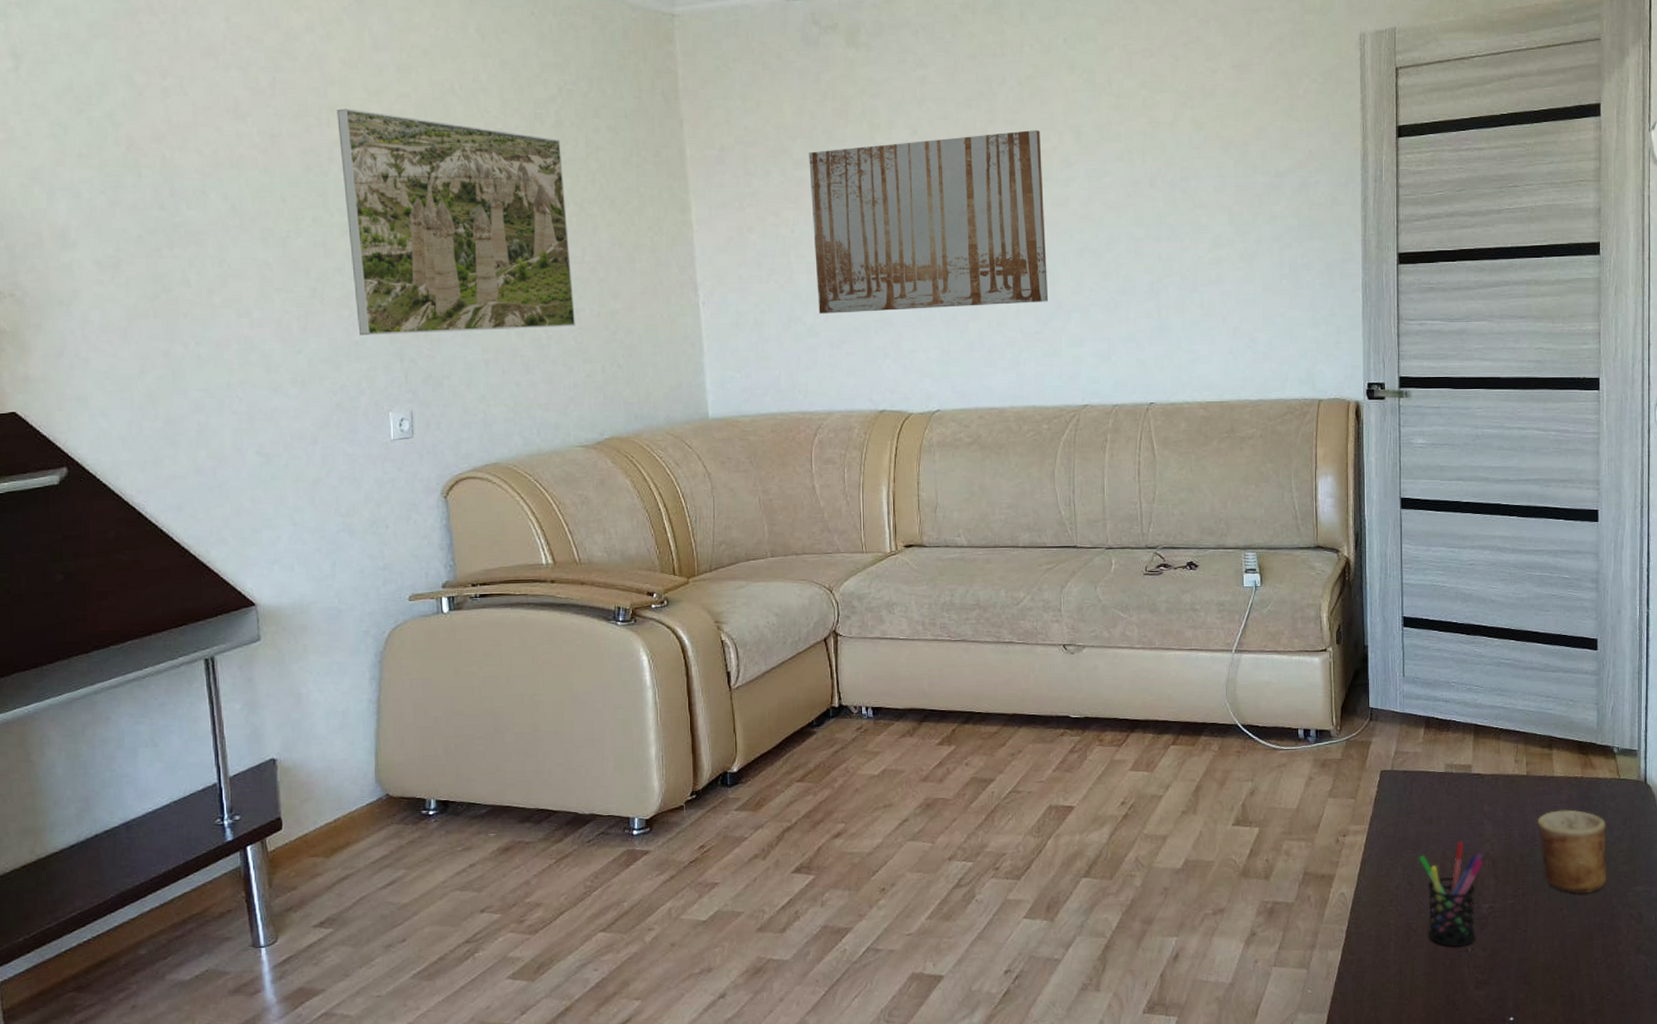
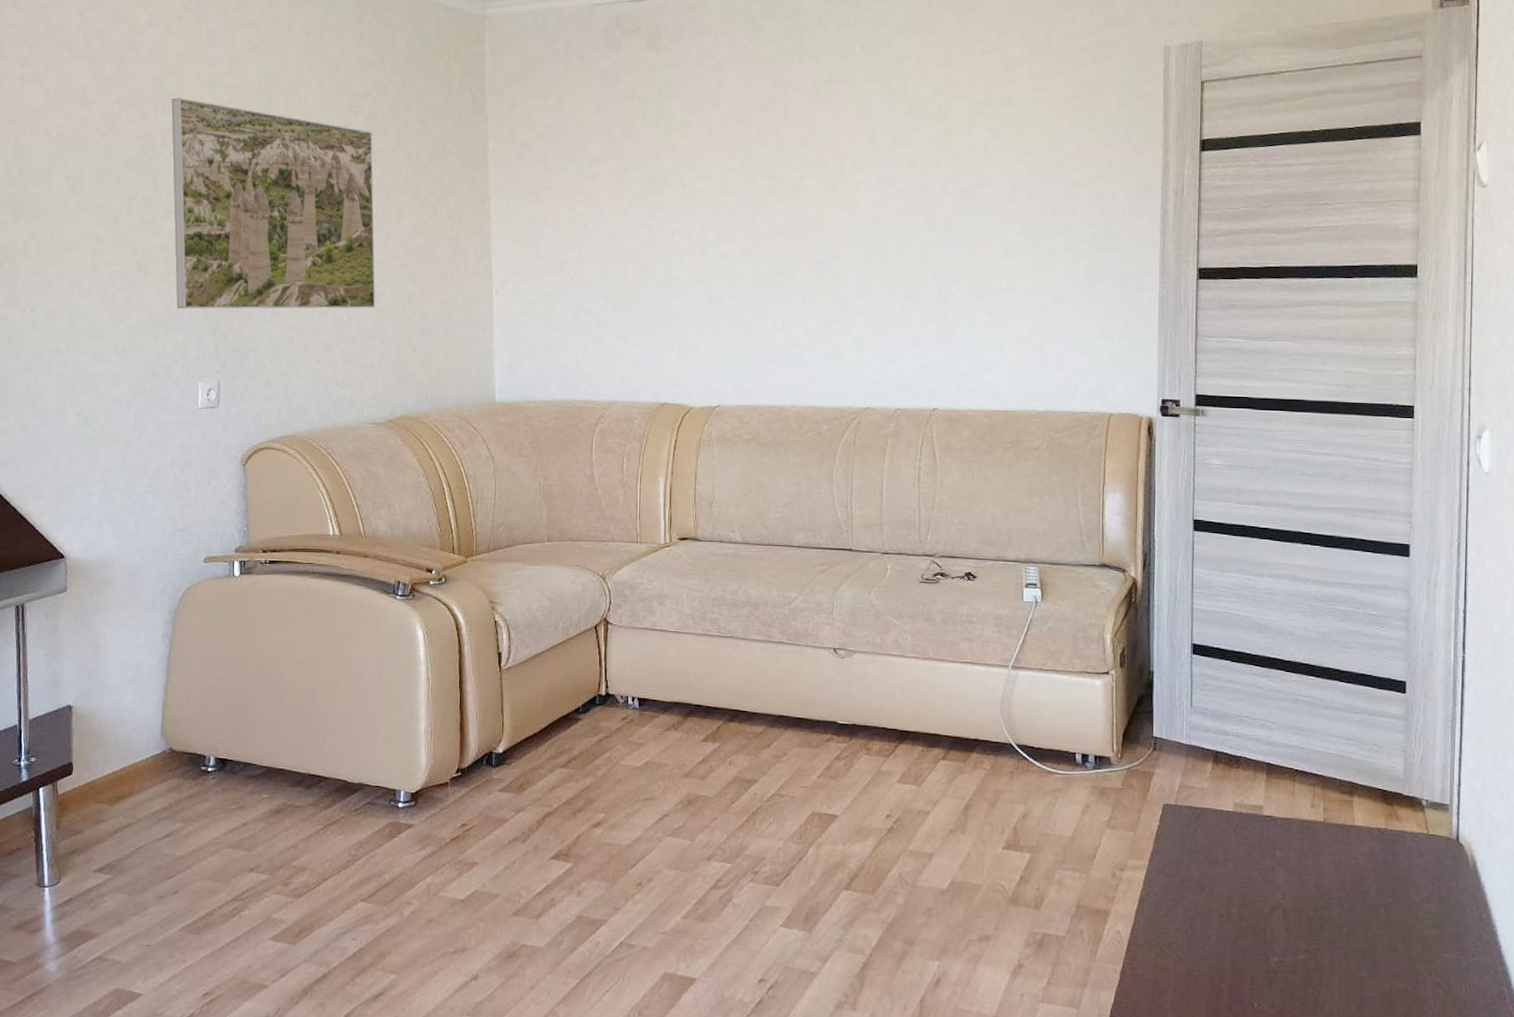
wall art: present [809,130,1048,314] -> none [605,134,835,307]
pen holder: present [1419,840,1484,947] -> none [1202,886,1274,1001]
cup: present [1537,809,1607,894] -> none [1334,862,1412,956]

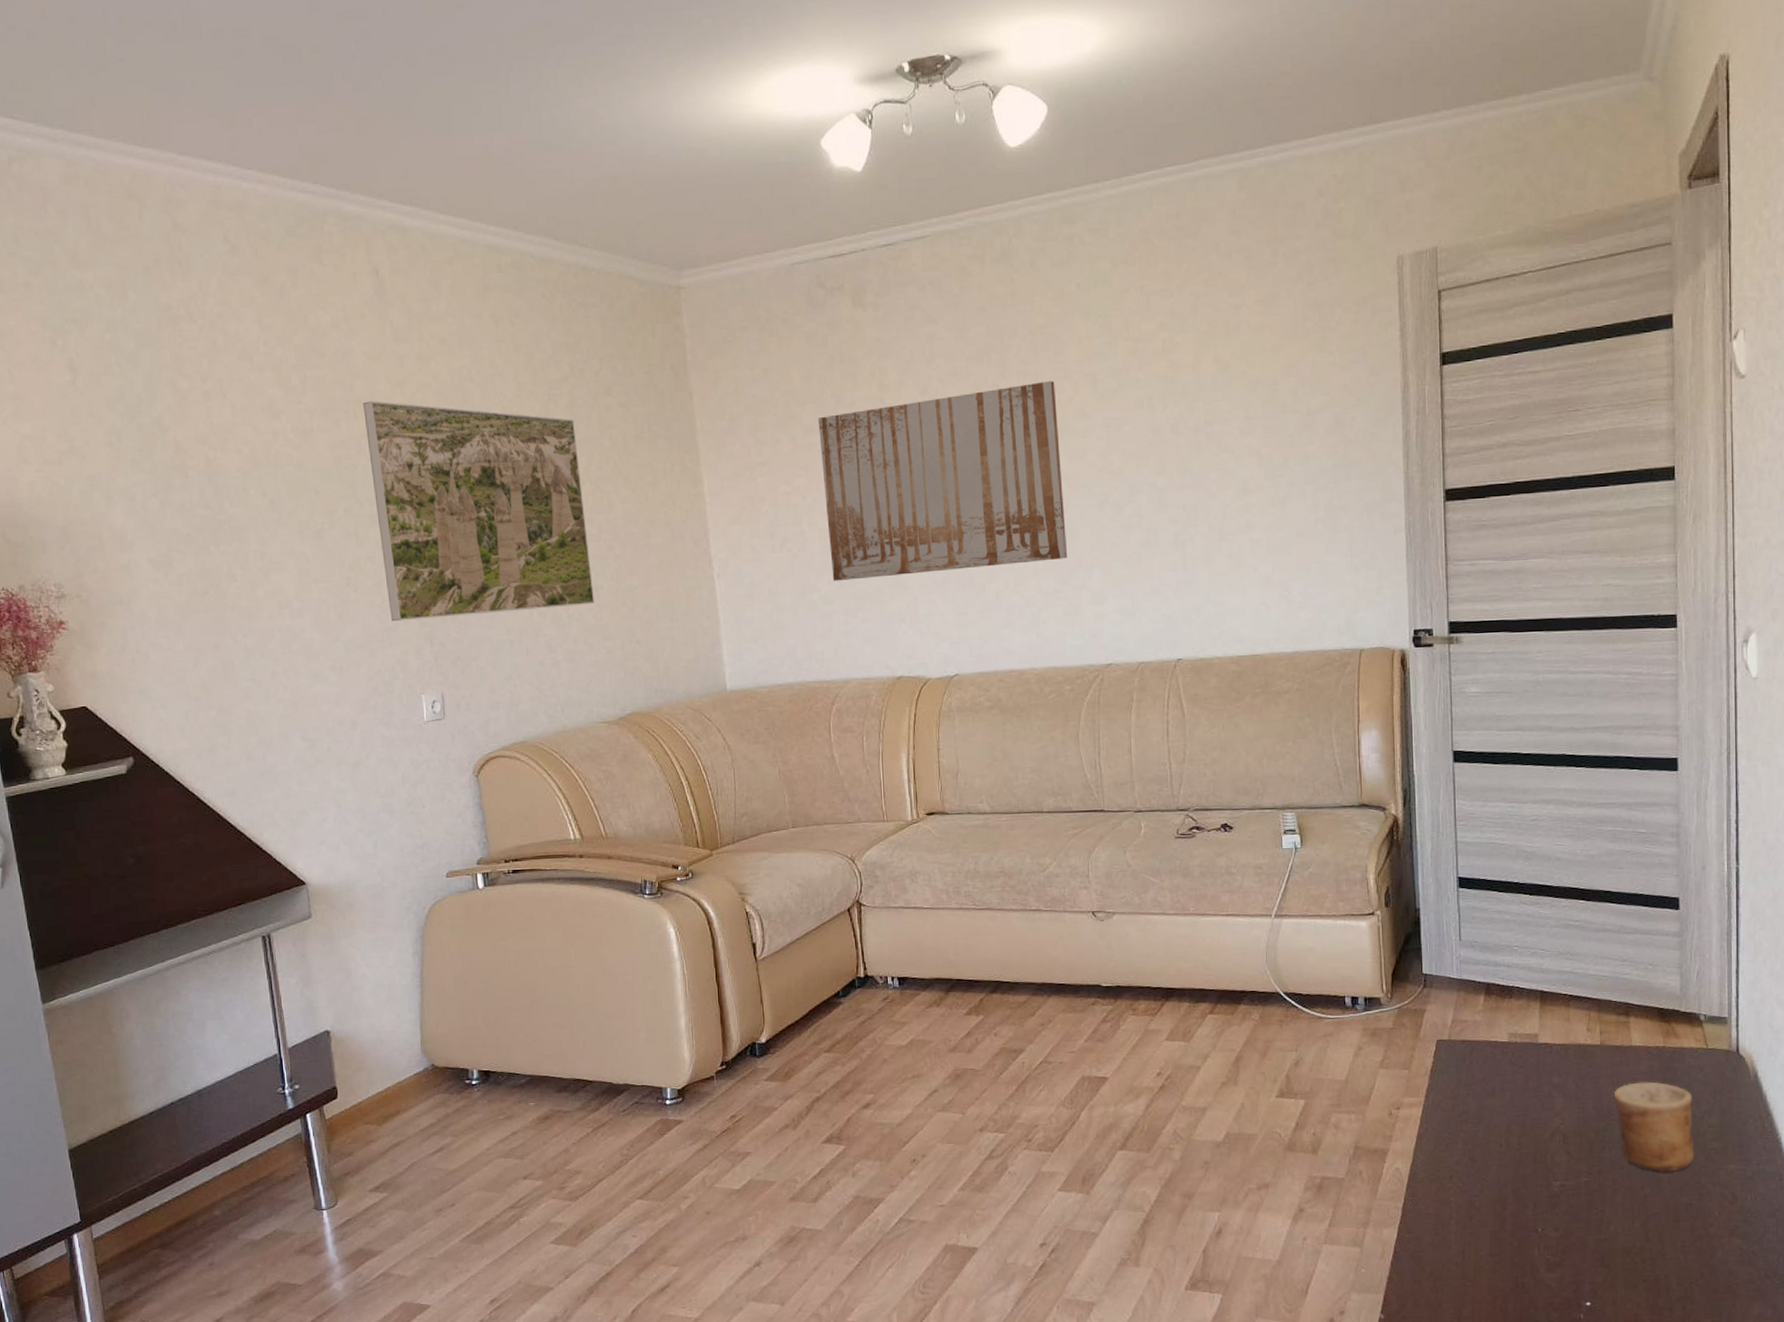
wall art: none [605,134,835,307] -> present [818,381,1067,581]
cup: none [1334,862,1412,956] -> present [1613,1081,1695,1172]

